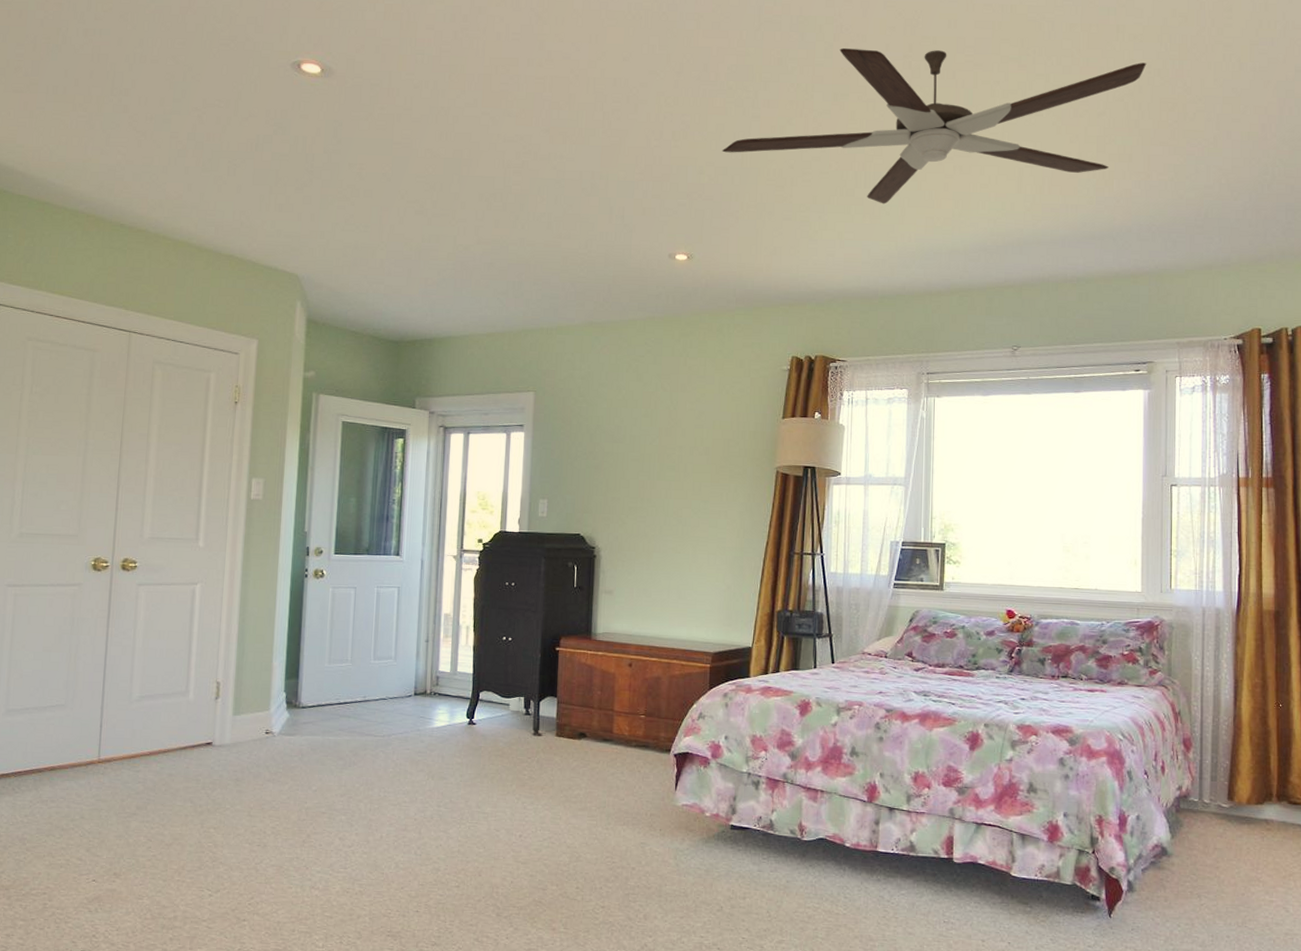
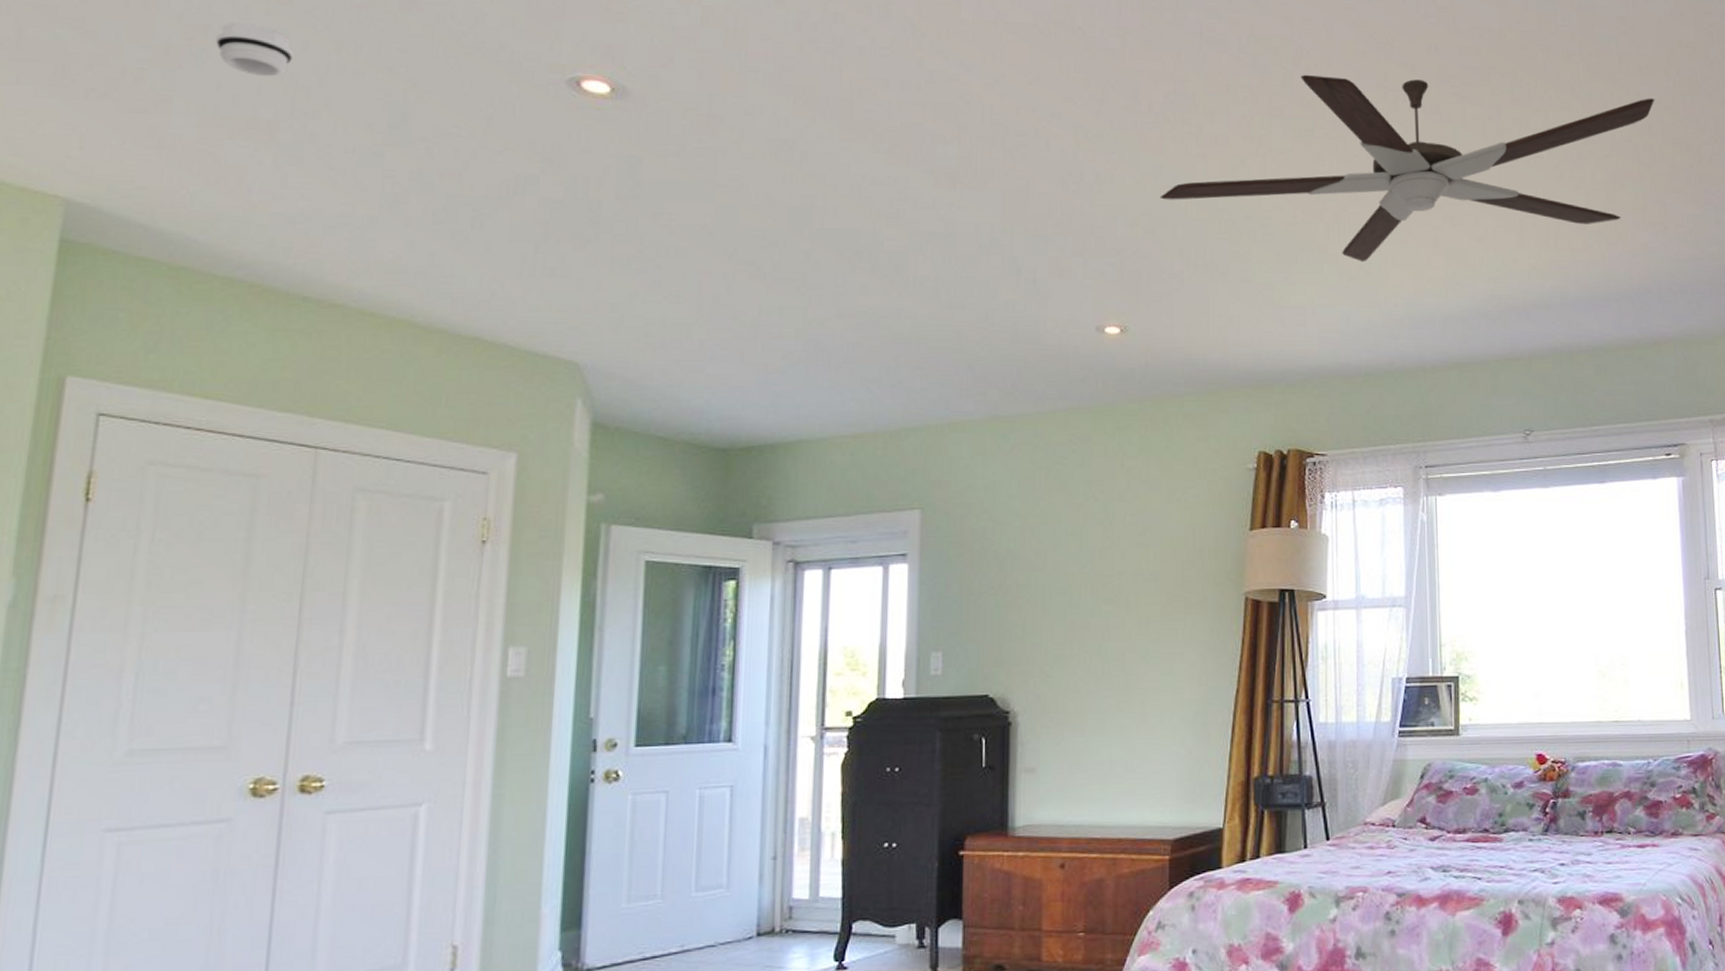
smoke detector: none [64,26,113,65] -> present [216,22,294,77]

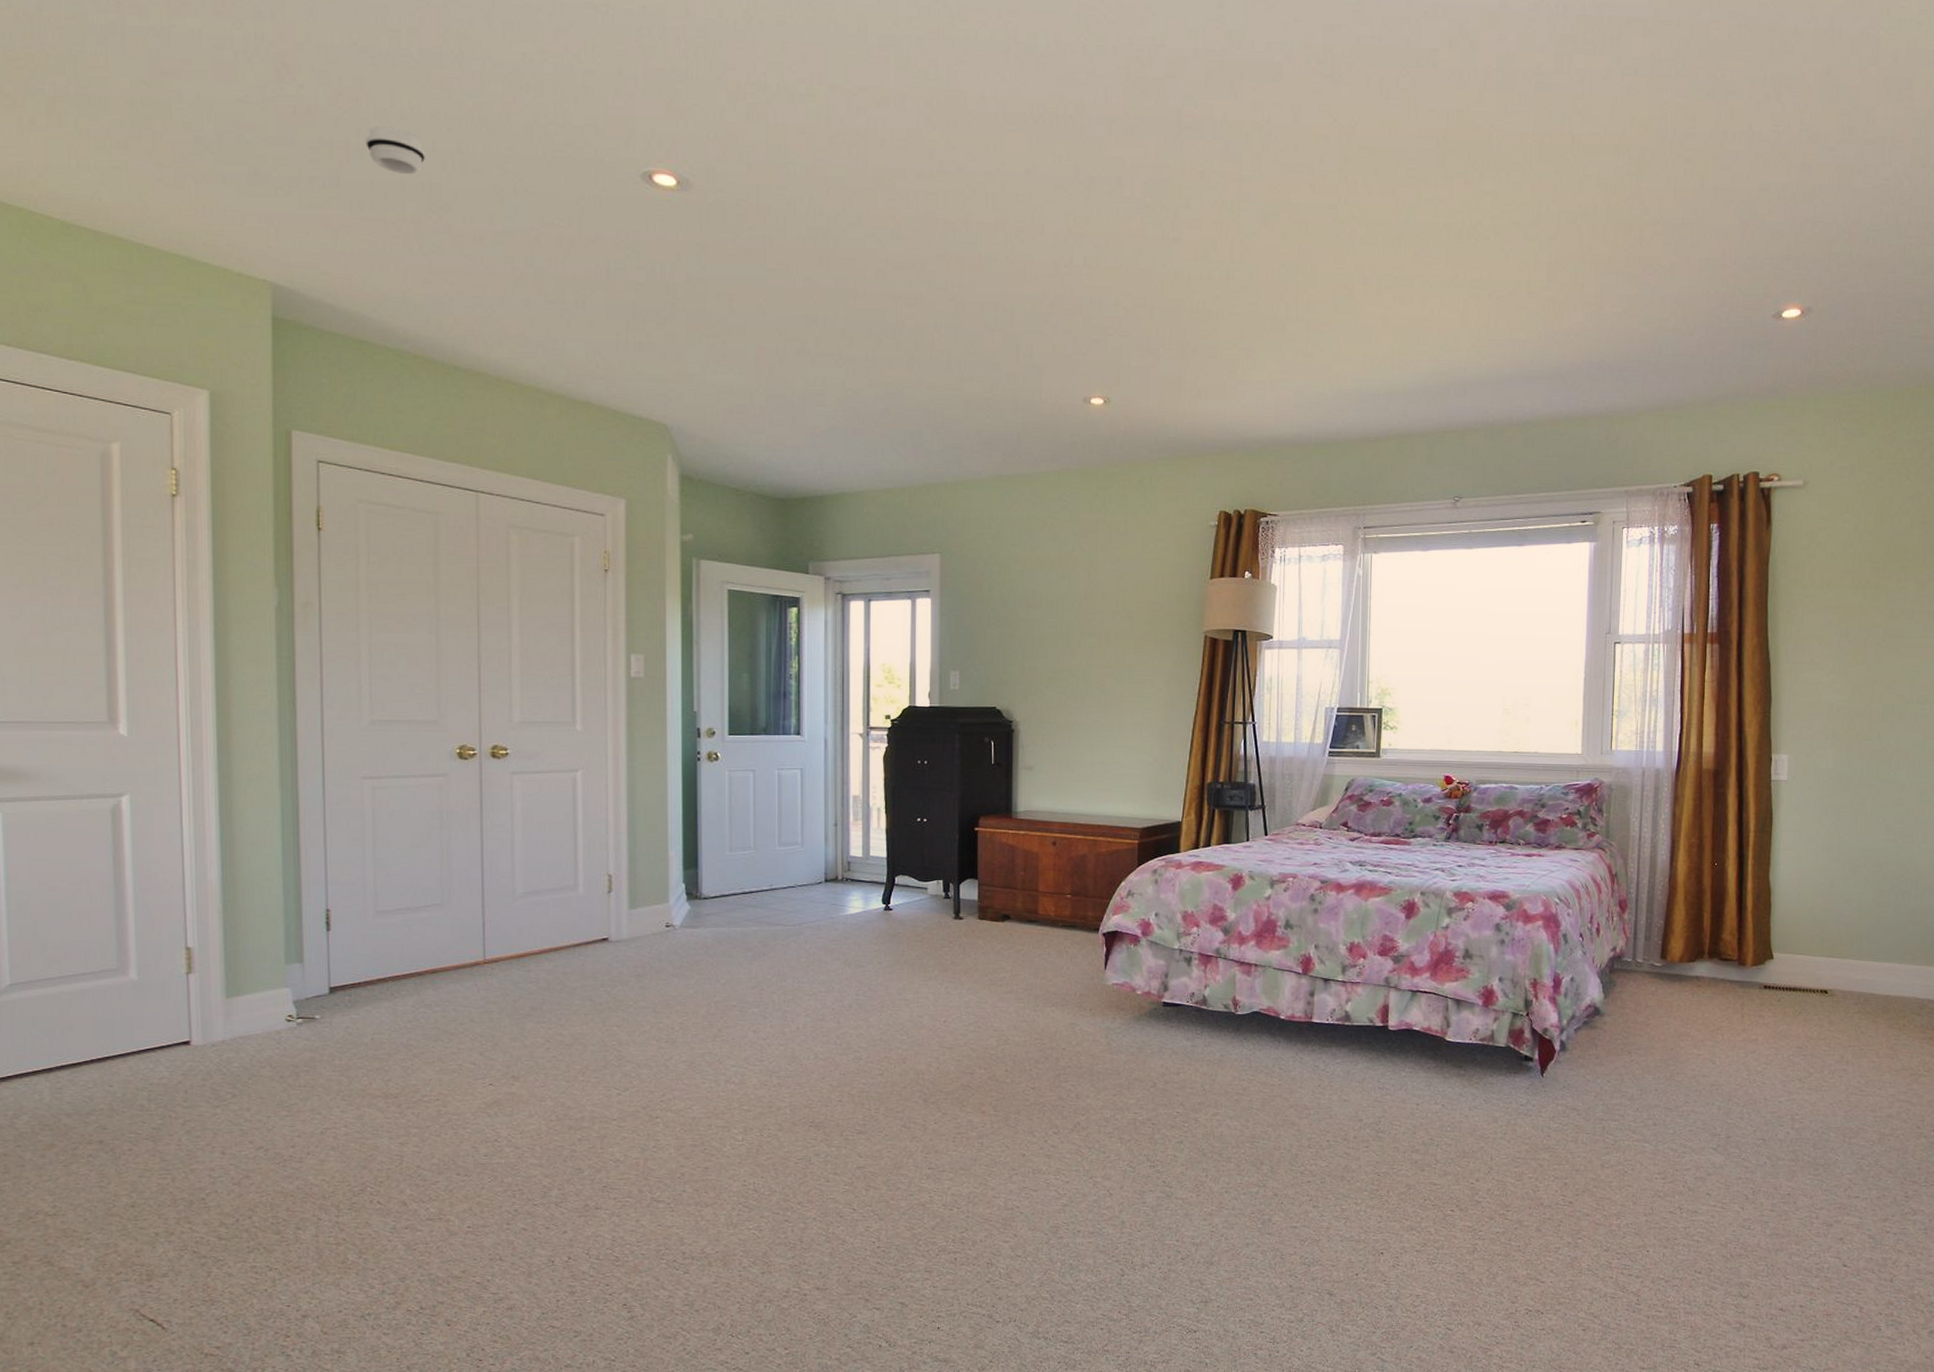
ceiling fan: present [1159,74,1655,262] -> none [1139,159,1603,341]

